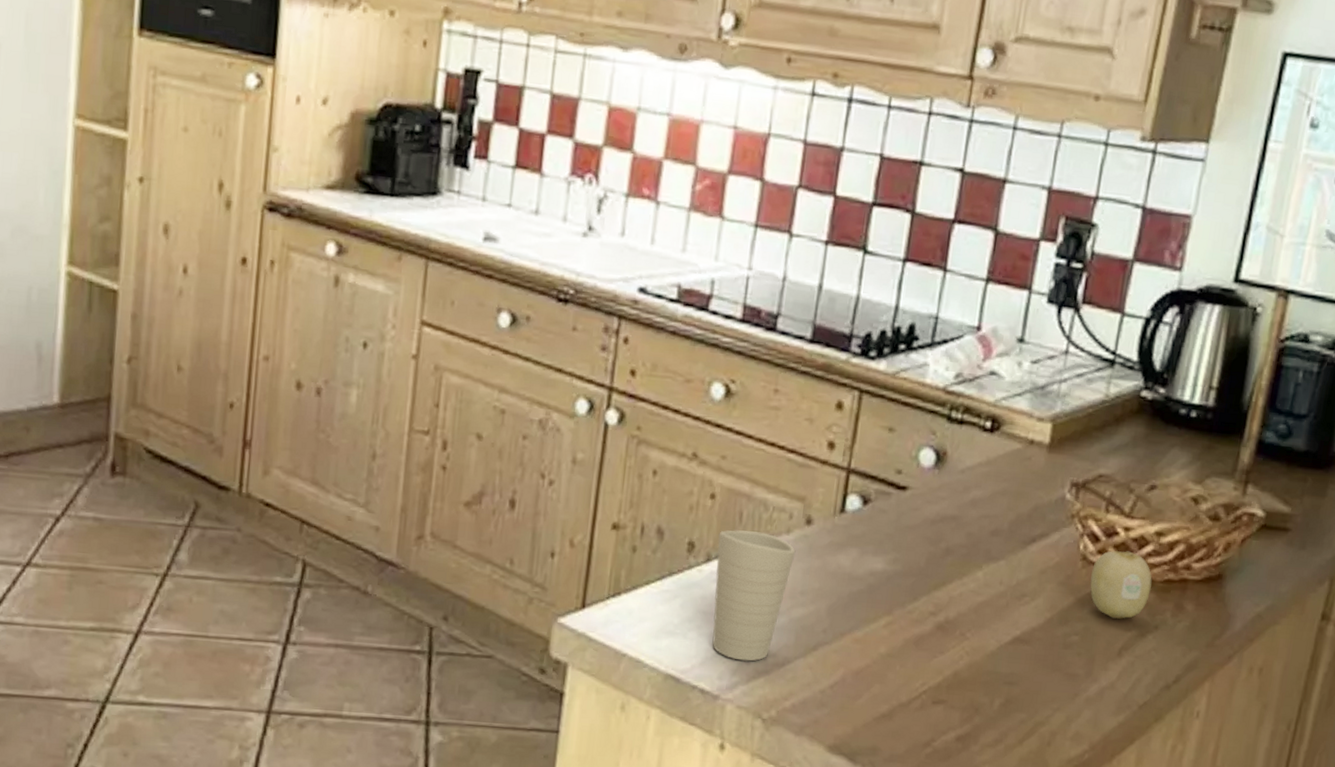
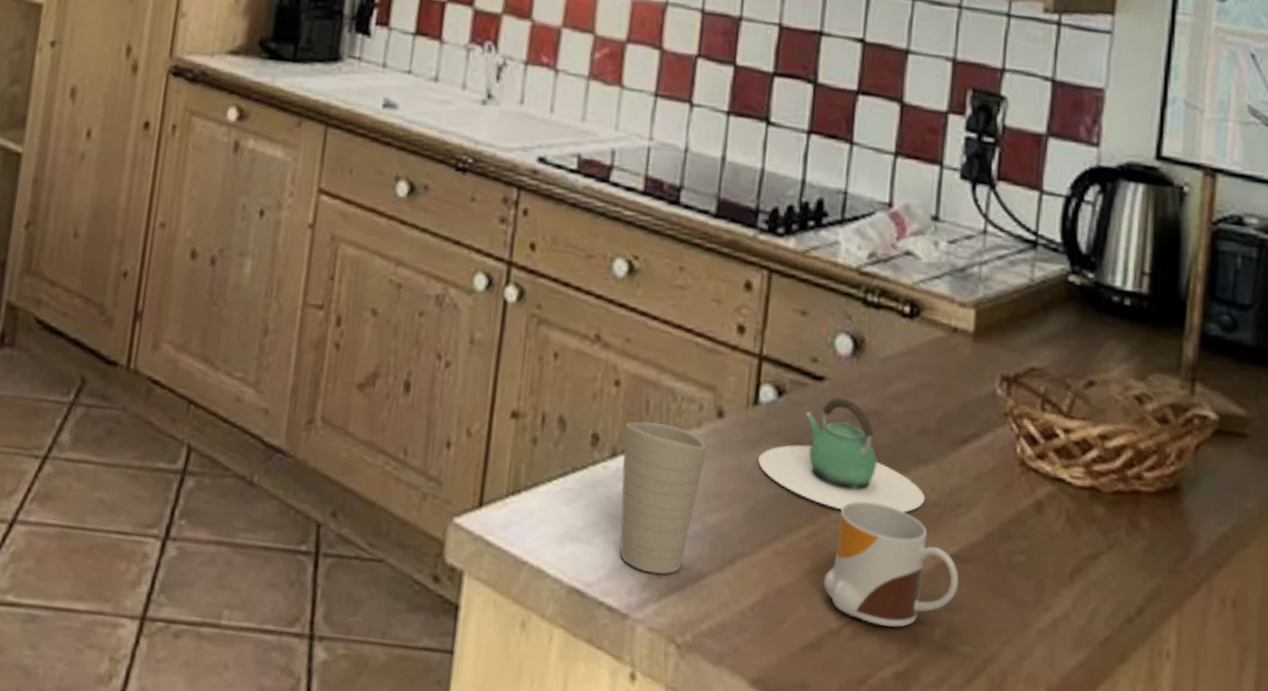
teapot: none [841,504,994,603] -> present [757,397,926,513]
mug: none [897,594,1019,699] -> present [823,501,959,628]
fruit: present [1090,550,1152,619] -> none [1031,455,1100,536]

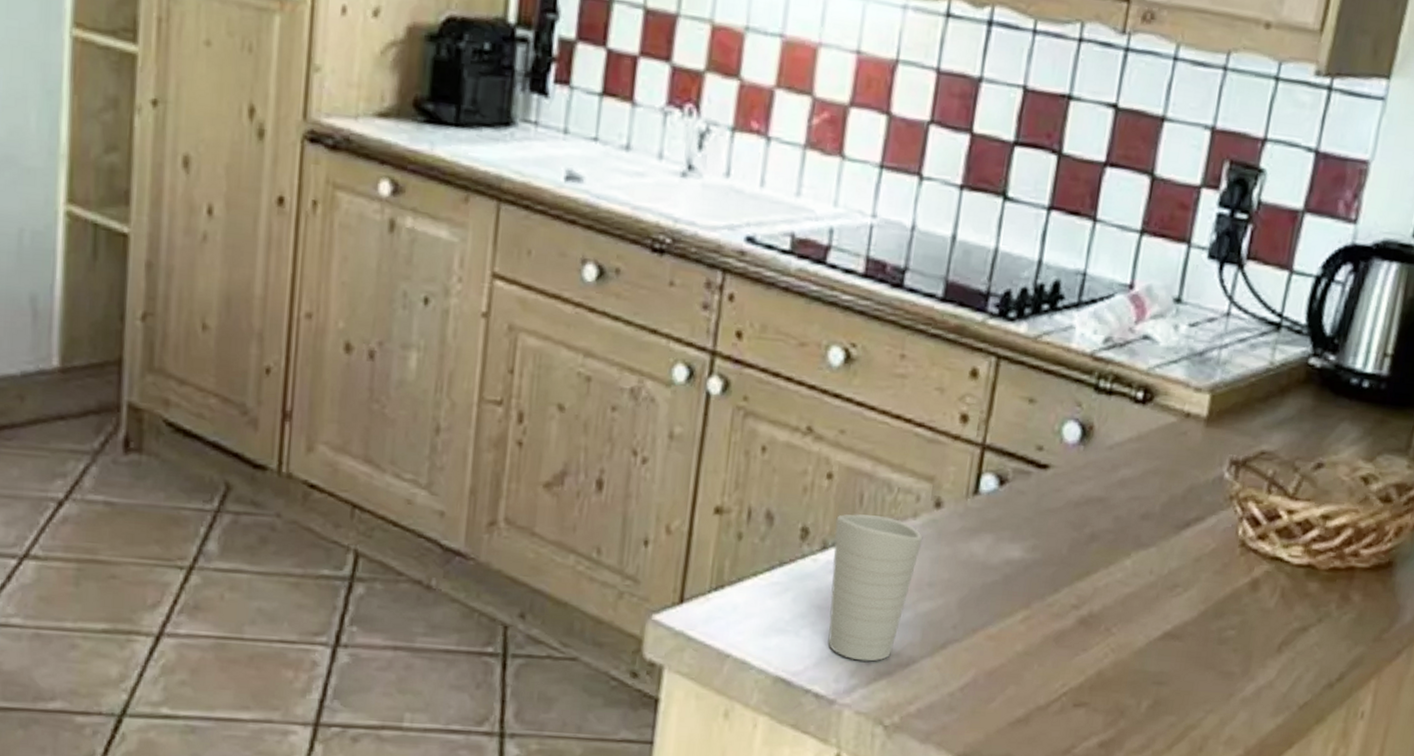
teapot: present [757,397,926,513] -> none [974,485,1144,595]
mug: present [823,501,959,628] -> none [1034,585,1170,701]

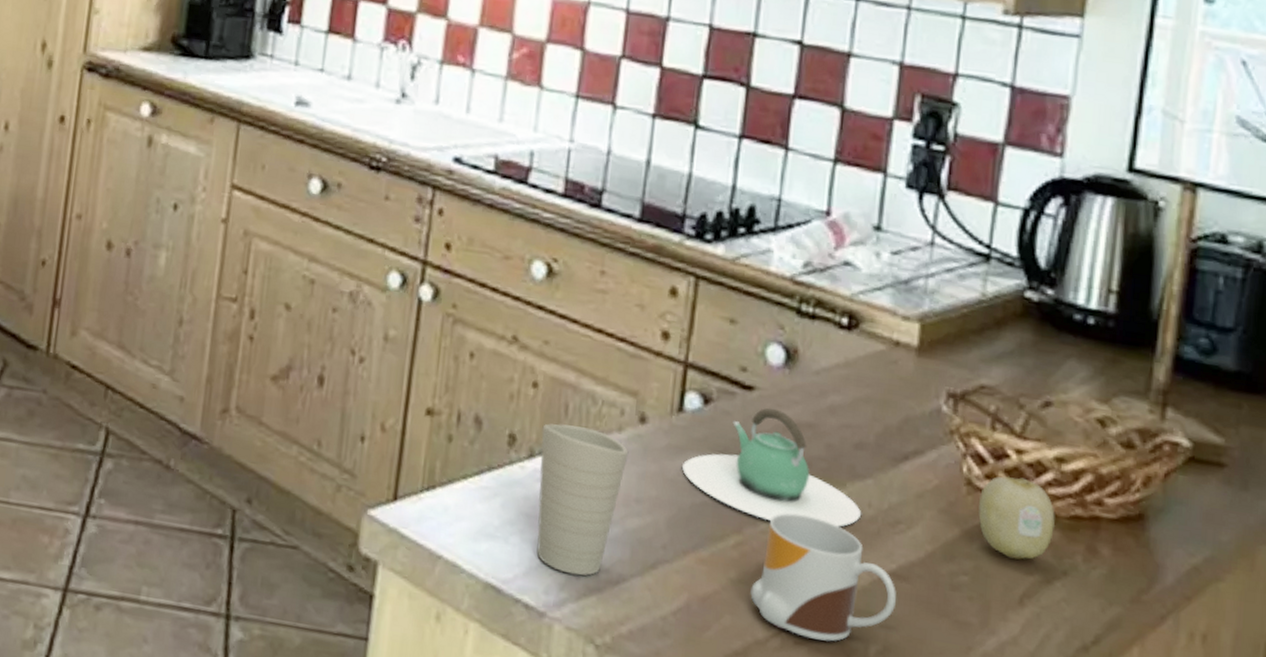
teapot: none [974,485,1144,595] -> present [681,408,862,527]
mug: none [1034,585,1170,701] -> present [750,513,897,642]
fruit: none [1248,535,1317,611] -> present [978,476,1055,560]

